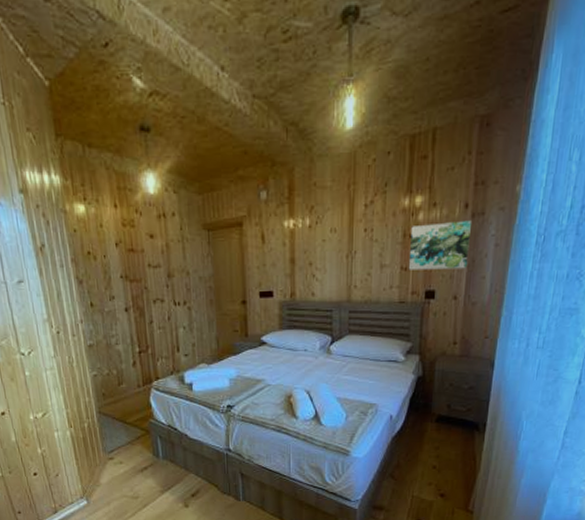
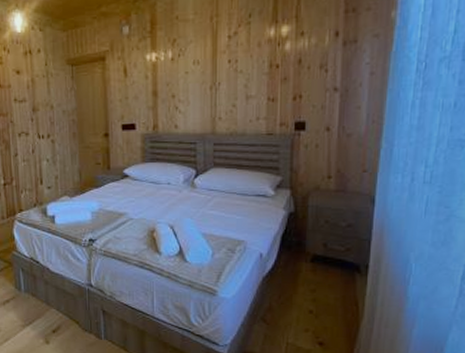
wall art: present [408,220,473,270] -> none [275,49,344,101]

